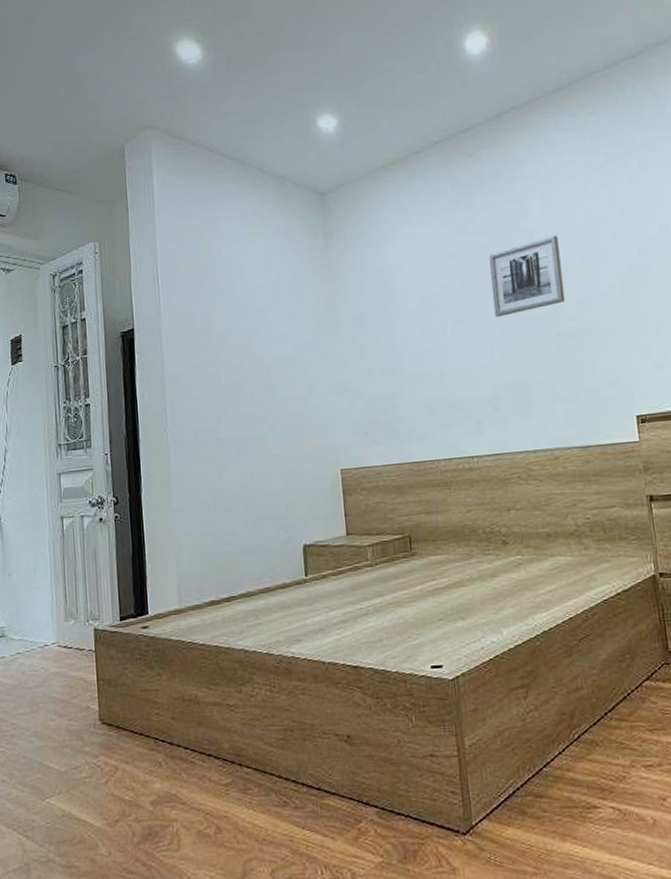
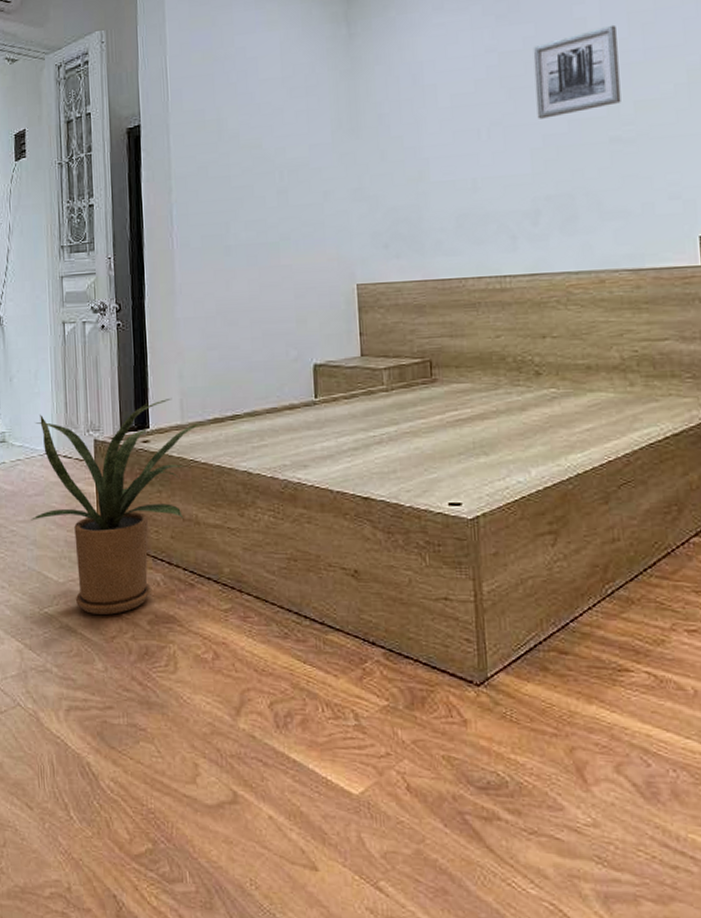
house plant: none [31,583,198,800] -> present [31,397,201,615]

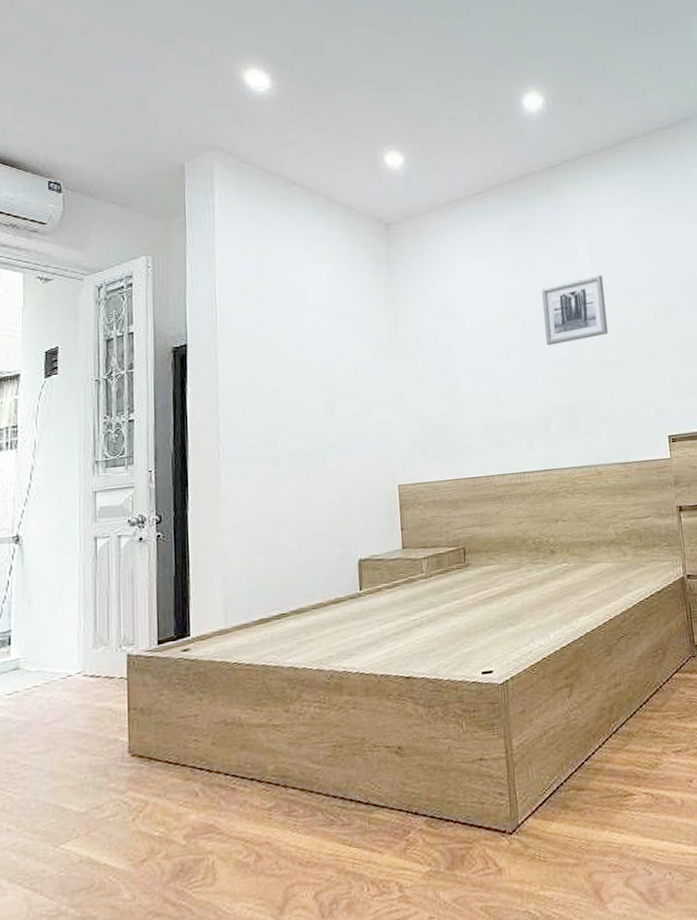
house plant: present [31,397,201,615] -> none [47,603,246,840]

